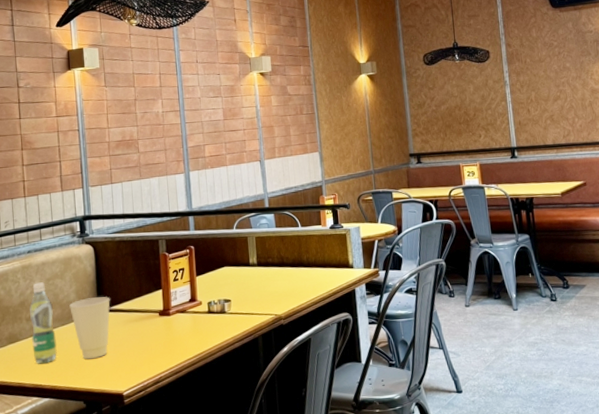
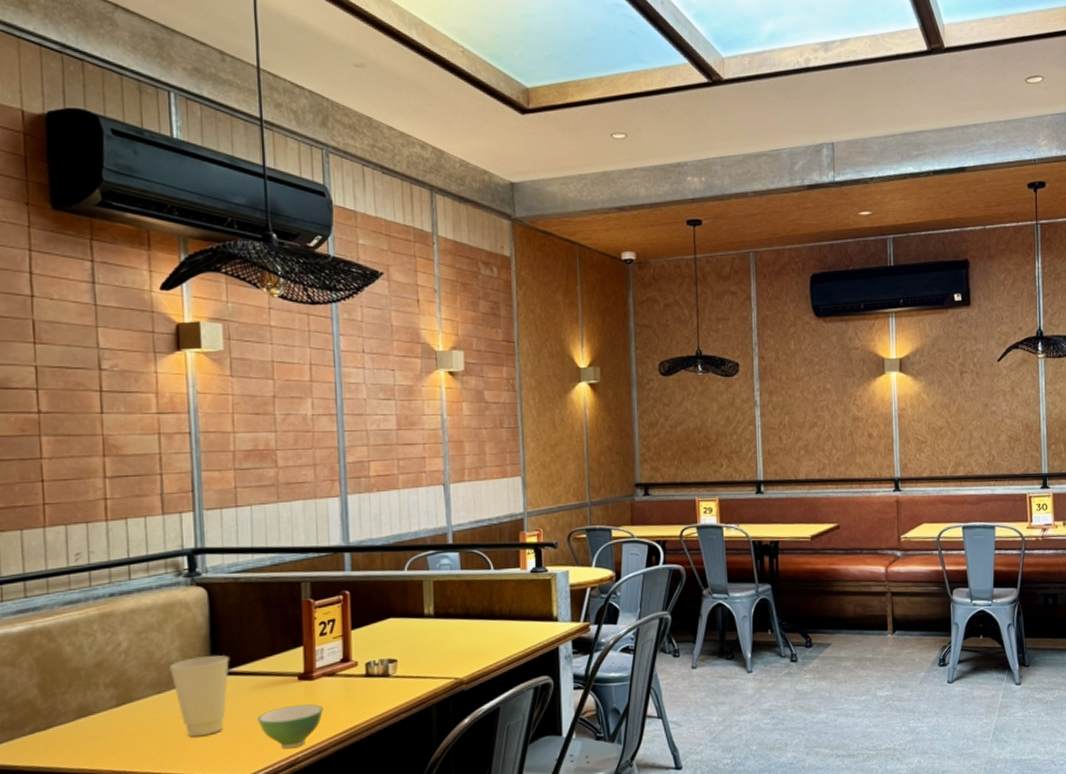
bottle: present [29,282,57,364] -> none [109,636,150,744]
bowl: none [130,334,179,370] -> present [256,704,324,749]

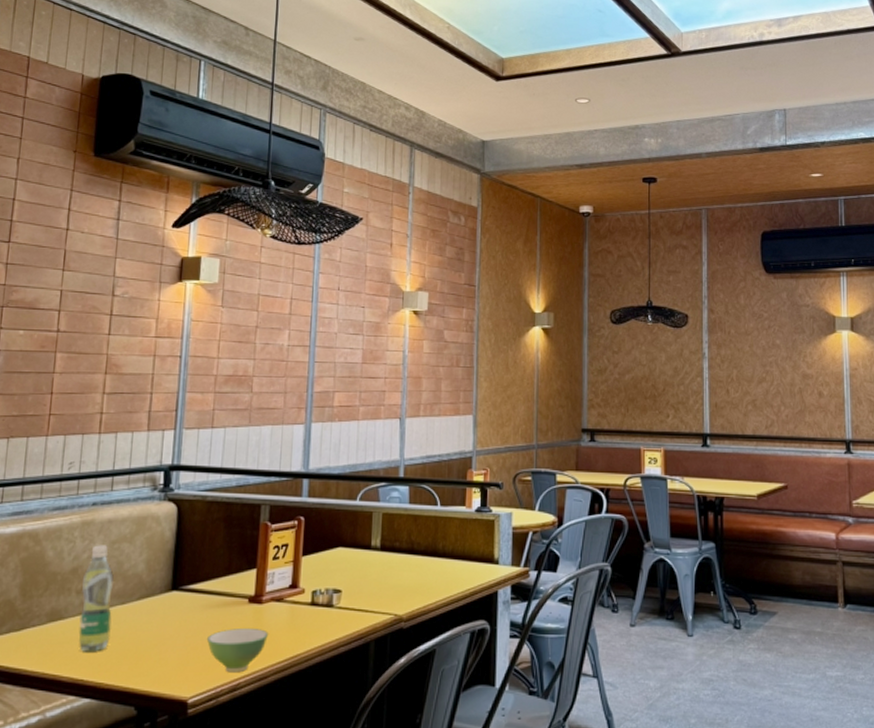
bottle: none [109,636,150,744] -> present [78,545,114,652]
cup: present [170,655,229,737] -> none [135,571,189,652]

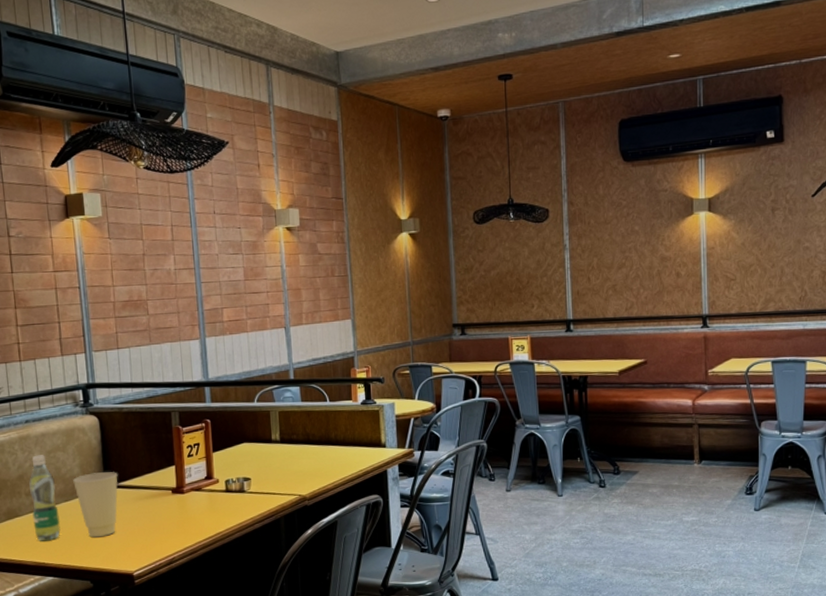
cup: none [135,571,189,652] -> present [73,472,118,538]
bowl: present [206,627,269,673] -> none [141,513,194,550]

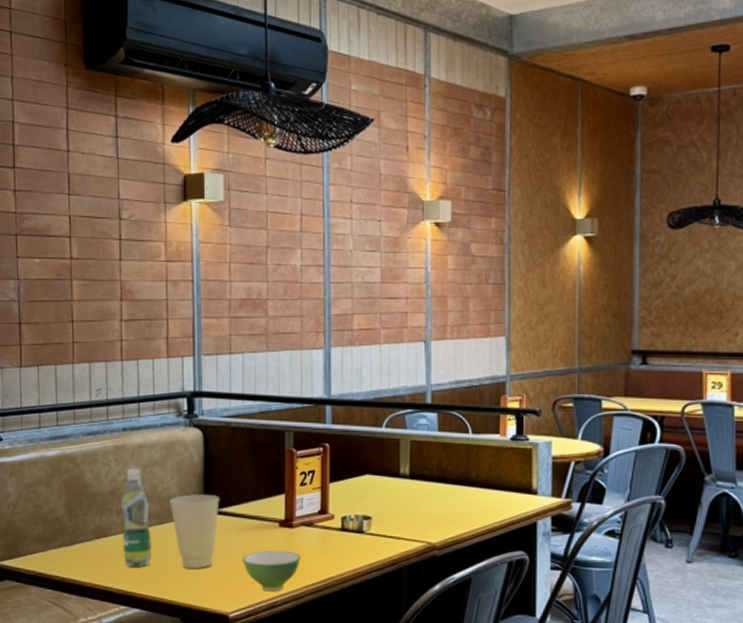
bowl: none [141,513,194,550] -> present [241,550,302,592]

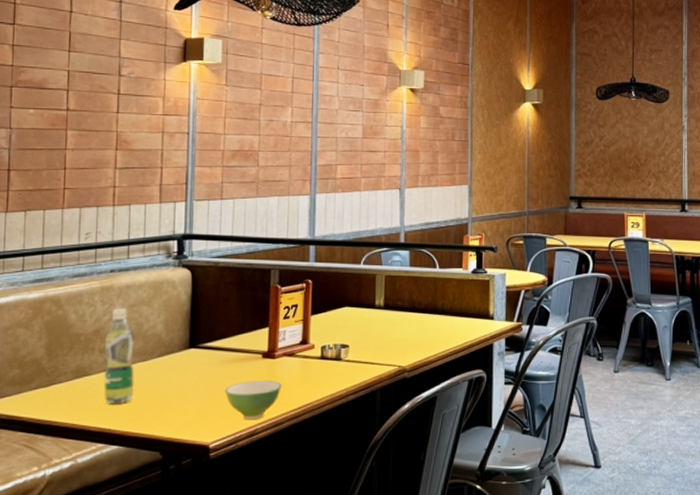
cup: present [169,494,220,569] -> none [155,331,205,403]

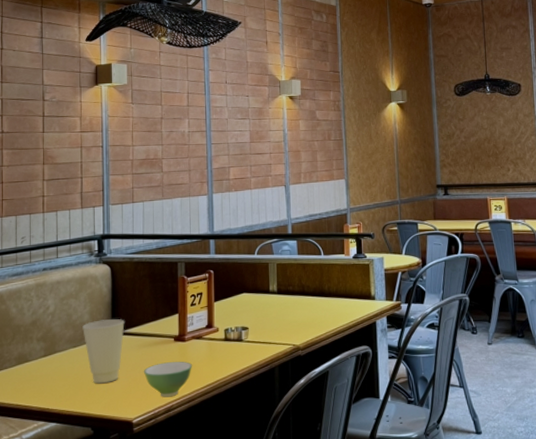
bottle: present [104,308,134,405] -> none [40,301,67,387]
cup: none [155,331,205,403] -> present [82,319,125,384]

